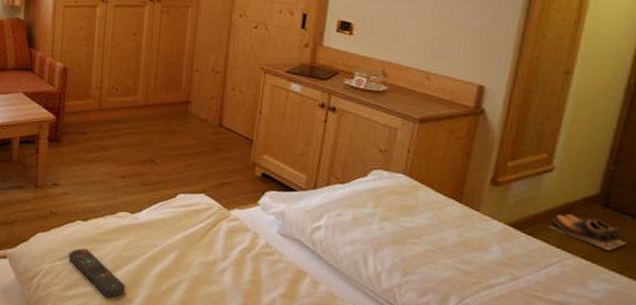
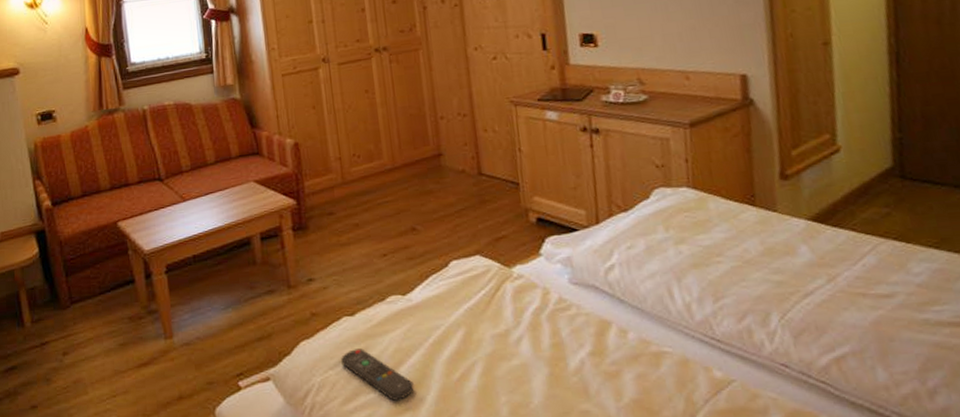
shoes: present [547,213,626,251] -> none [850,193,935,226]

